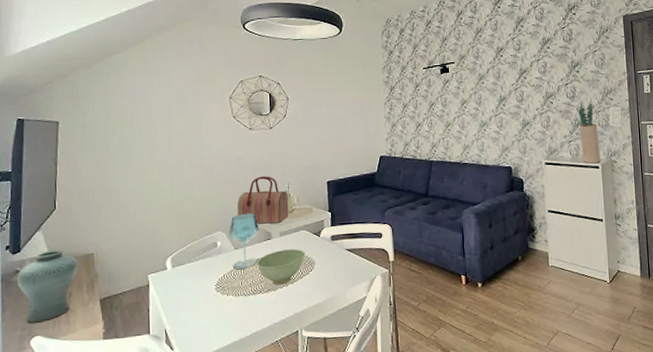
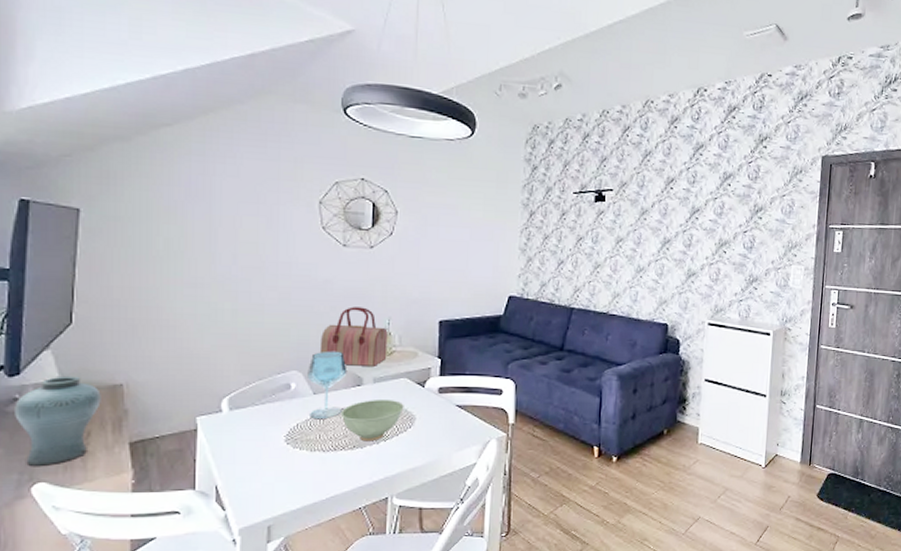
vase: present [578,99,601,164] -> none [752,252,775,329]

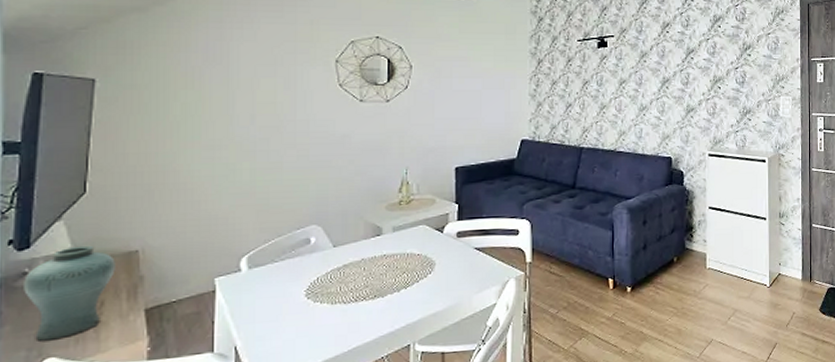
wine glass: present [307,350,348,420] -> none [327,203,367,272]
handbag: present [319,306,388,366] -> none [338,159,406,217]
bowl: present [340,400,404,442] -> none [360,247,424,291]

